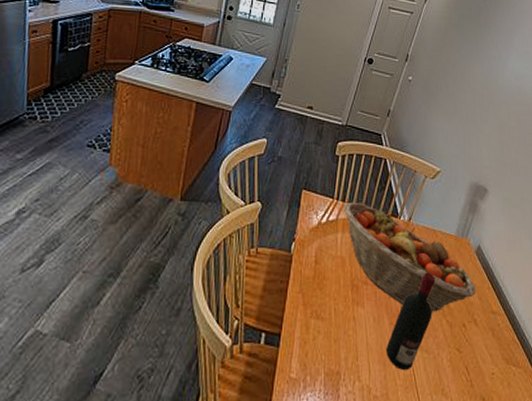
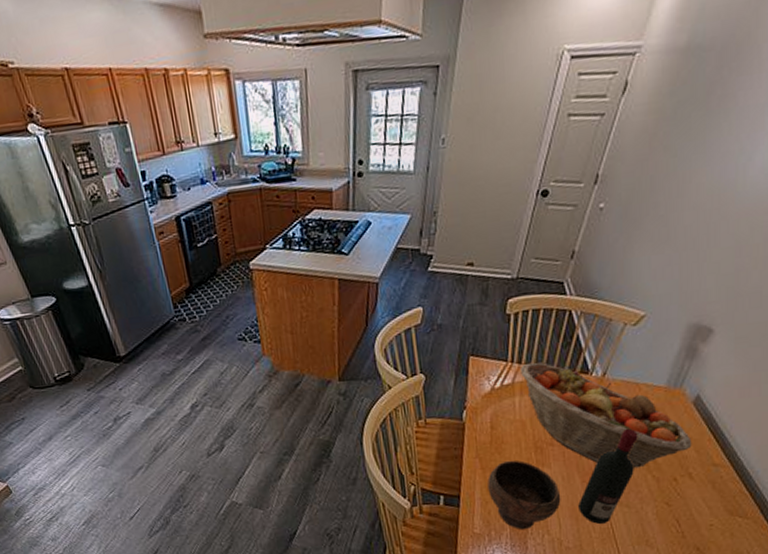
bowl: none [308,297,372,376] -> present [487,460,561,530]

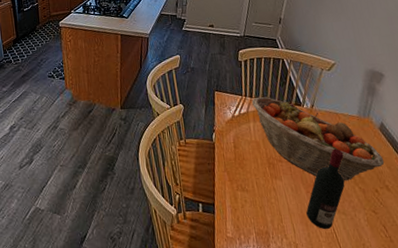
bowl: present [487,460,561,530] -> none [235,173,293,235]

